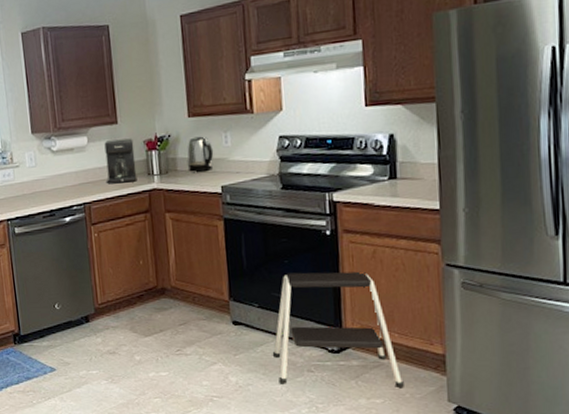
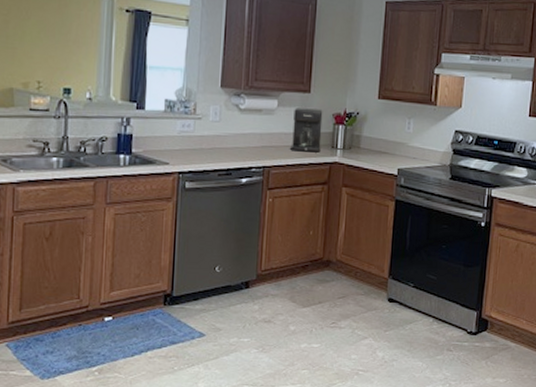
kettle: present [187,136,214,173] -> none [371,118,395,153]
step stool: present [273,271,404,389] -> none [420,257,524,370]

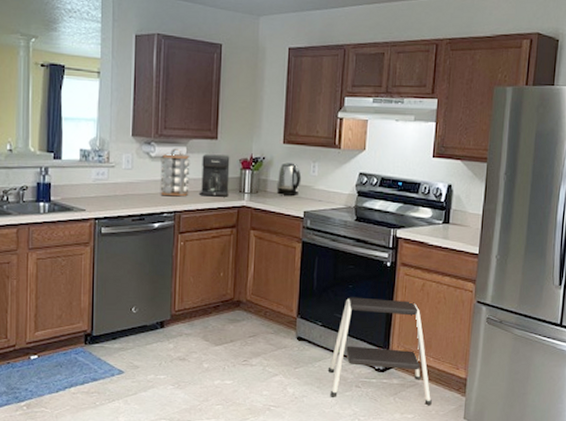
spice rack: none [250,100,281,152] -> present [161,148,190,197]
kettle: none [371,118,395,153] -> present [277,162,301,196]
step stool: none [420,257,524,370] -> present [329,297,432,406]

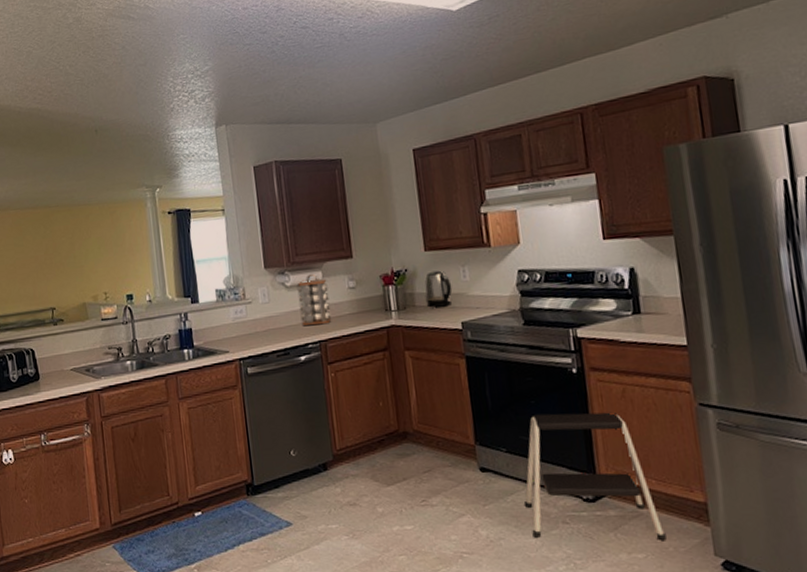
coffee maker: present [200,154,230,197] -> none [339,273,375,321]

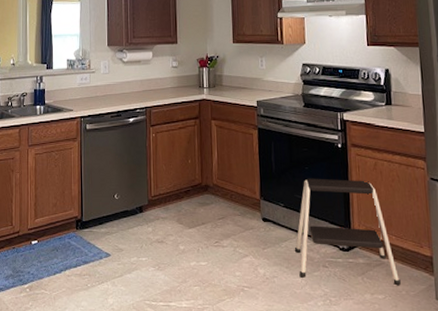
spice rack: present [298,273,332,326] -> none [133,53,157,95]
kettle: present [425,270,453,309] -> none [231,59,251,89]

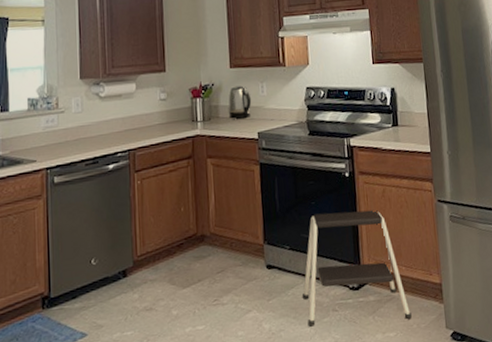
kettle: none [231,59,251,89] -> present [229,86,252,120]

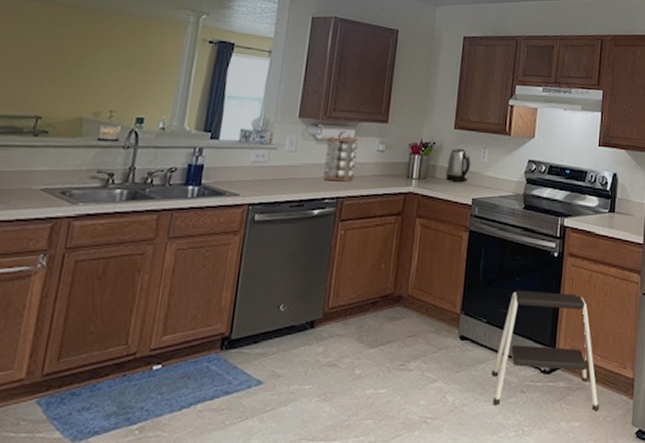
spice rack: none [112,85,142,136] -> present [324,130,358,182]

